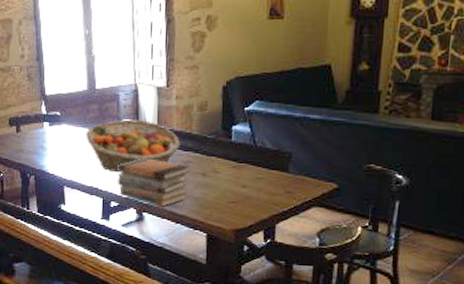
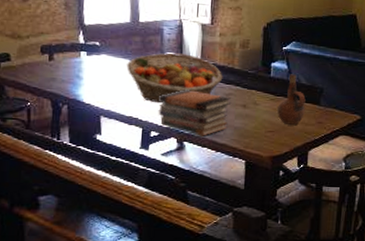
ceramic pitcher: none [240,137,272,195] -> present [277,74,306,125]

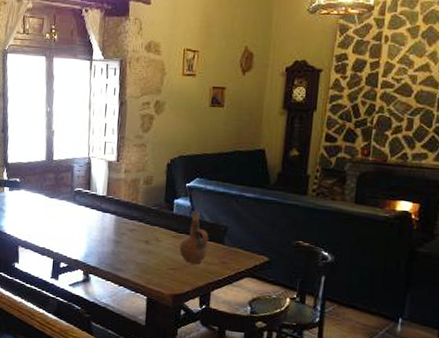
fruit basket: present [126,53,223,103] -> none [41,188,127,236]
book stack: present [158,89,231,136] -> none [67,224,134,270]

